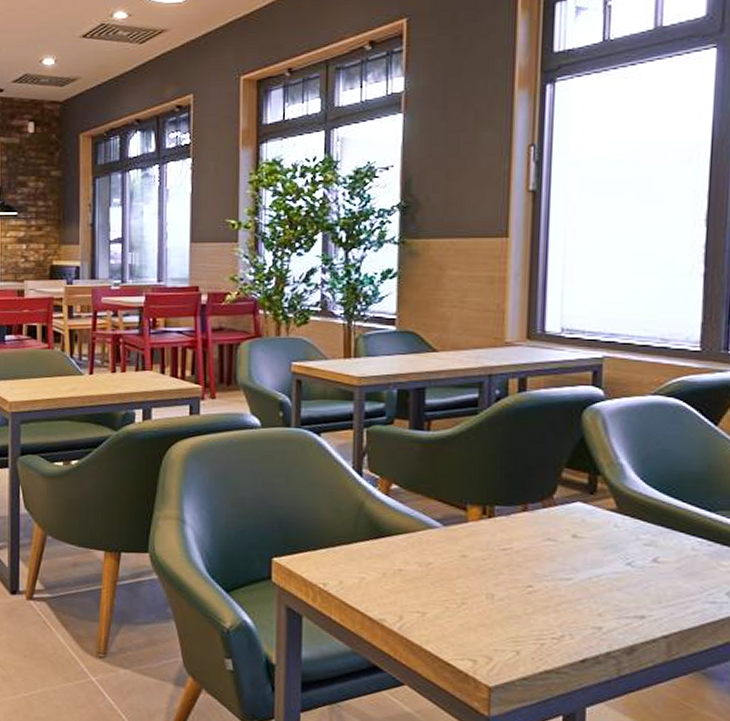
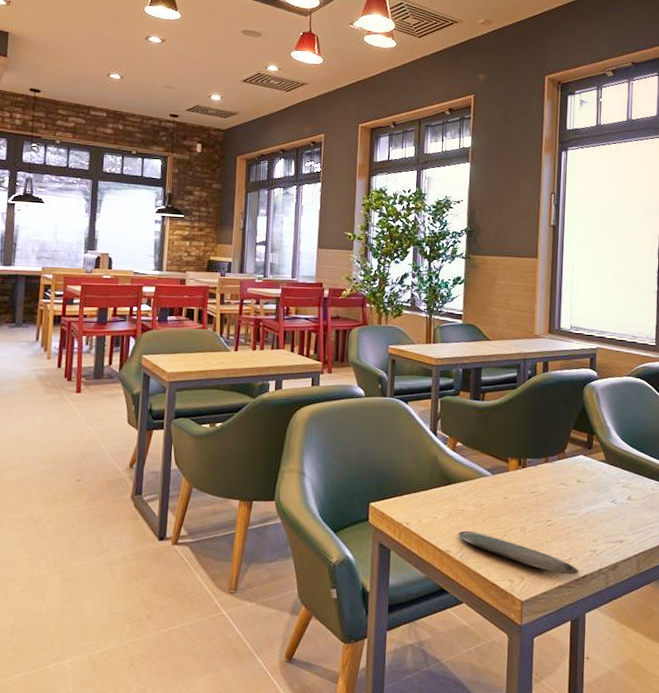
oval tray: none [395,595,576,658] -> present [458,530,579,575]

